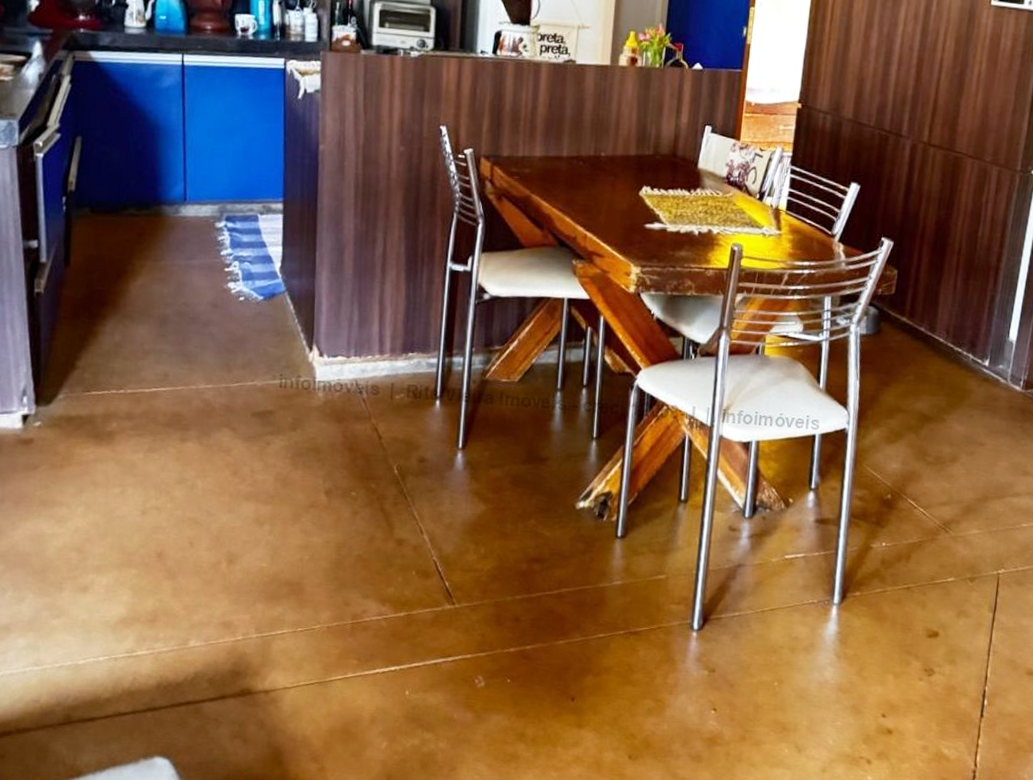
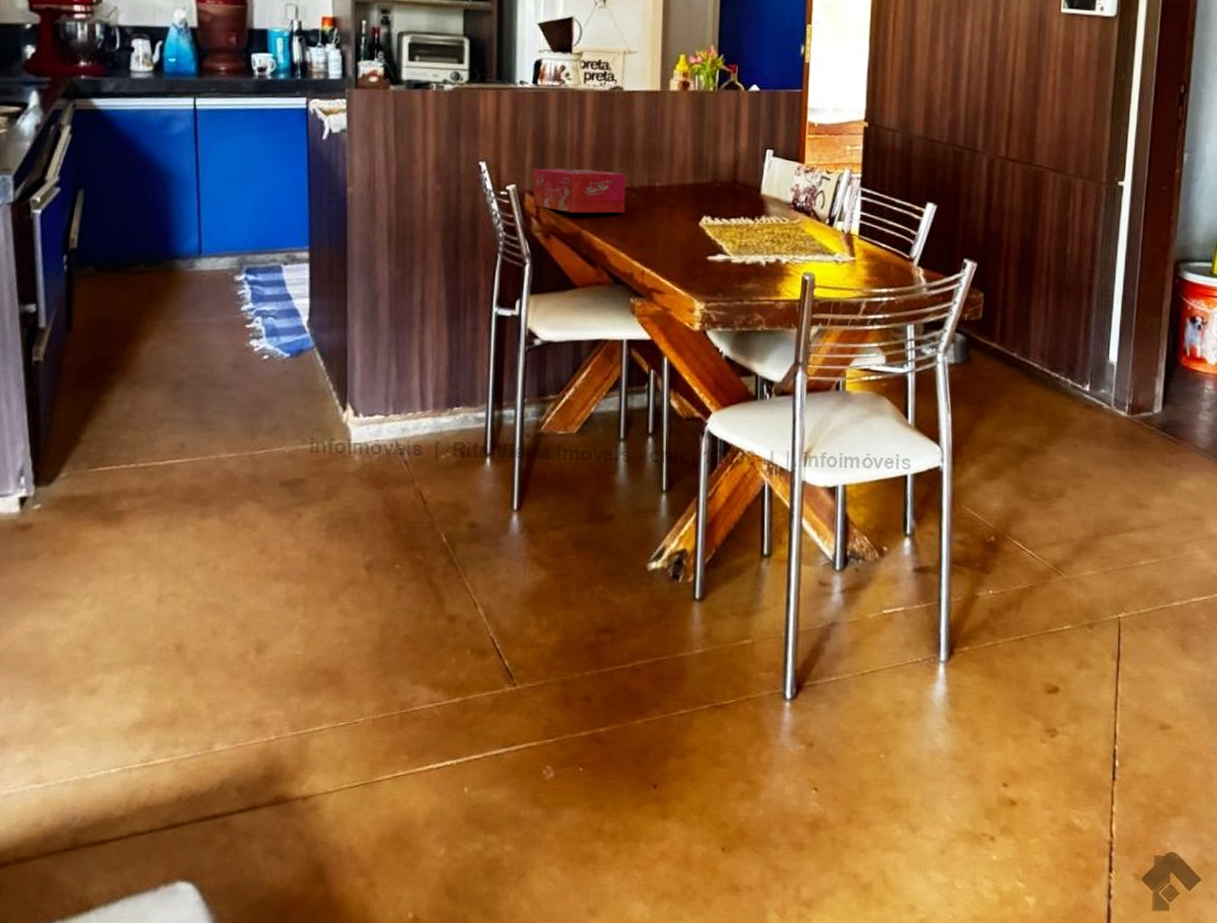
tissue box: none [488,134,574,180] -> present [533,168,626,214]

